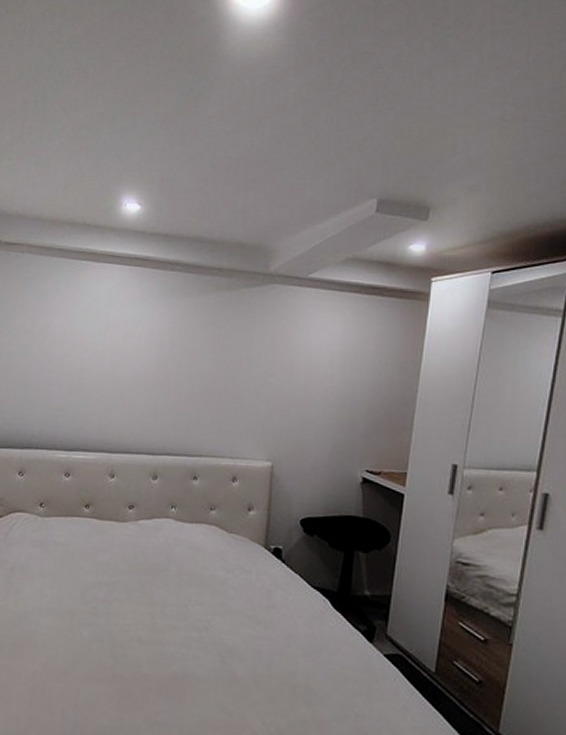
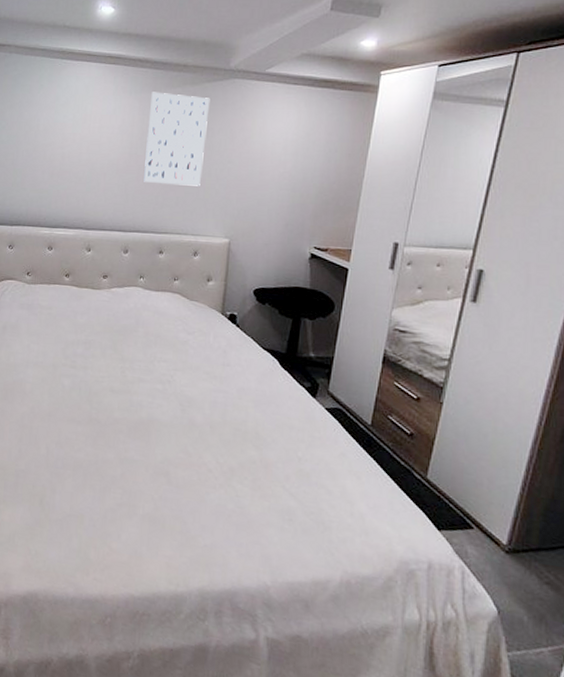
wall art: none [175,297,248,403] -> present [144,92,210,186]

